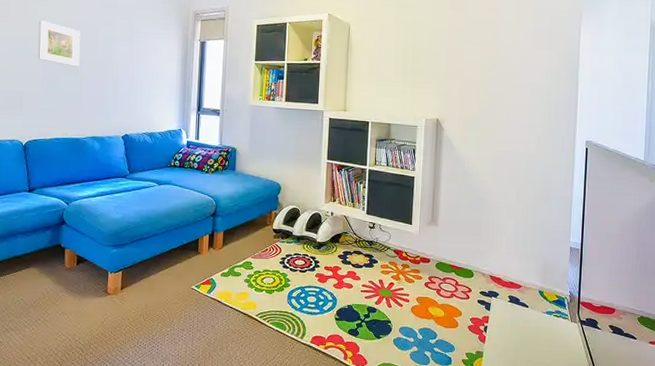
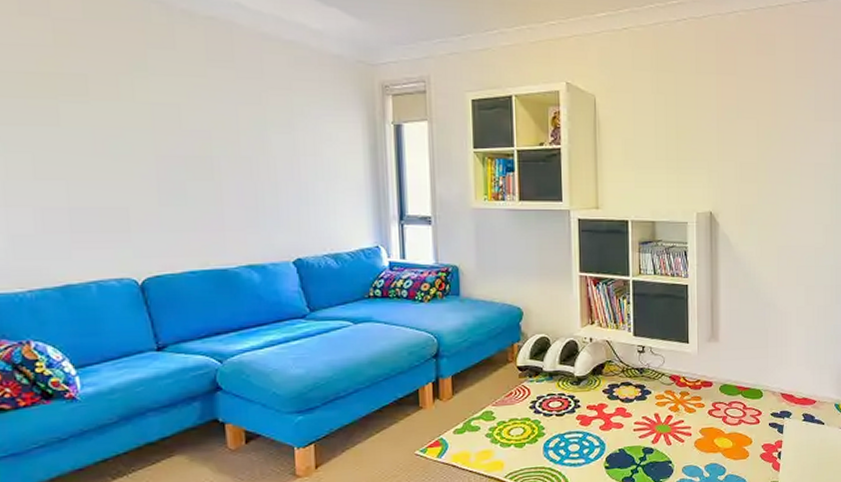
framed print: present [37,20,81,67] -> none [141,100,215,167]

